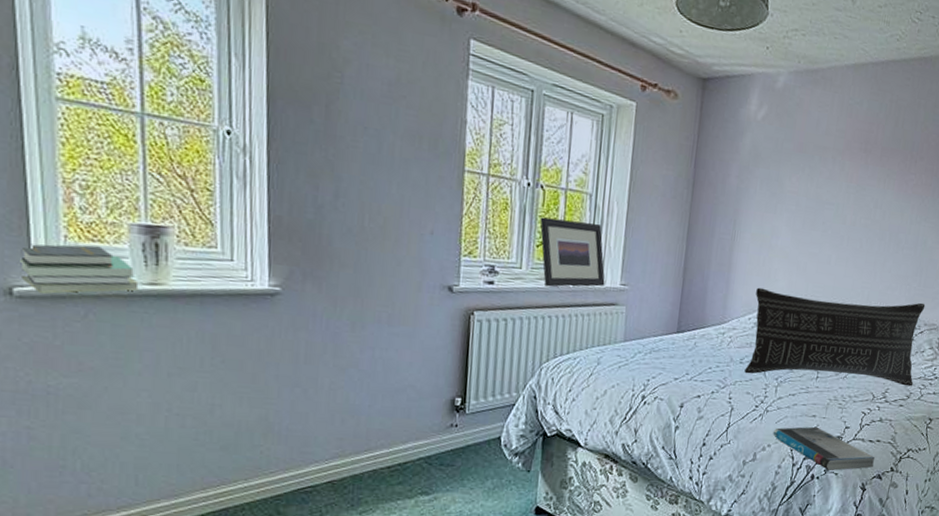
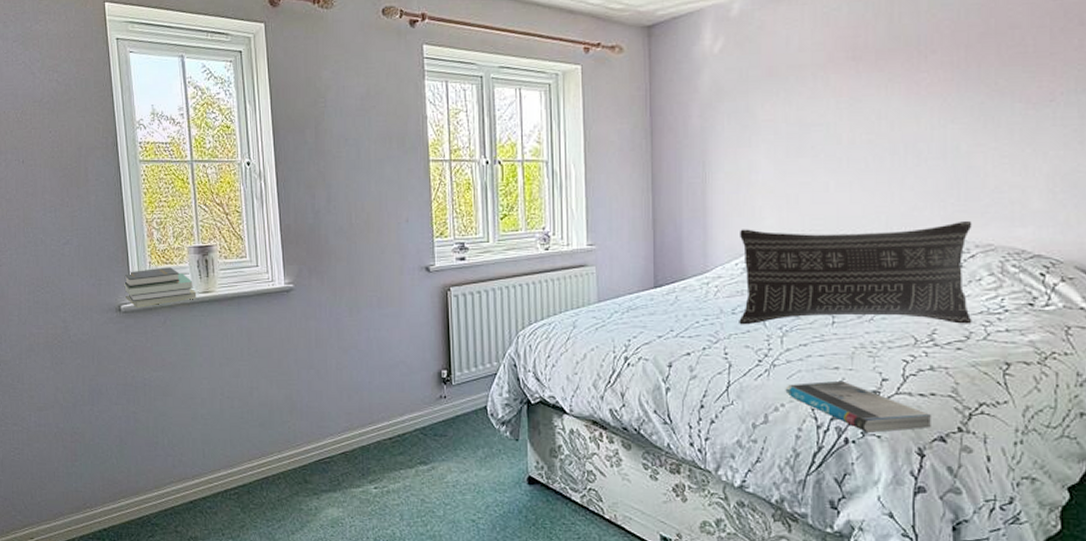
picture frame: present [539,217,605,287] -> none [501,189,571,256]

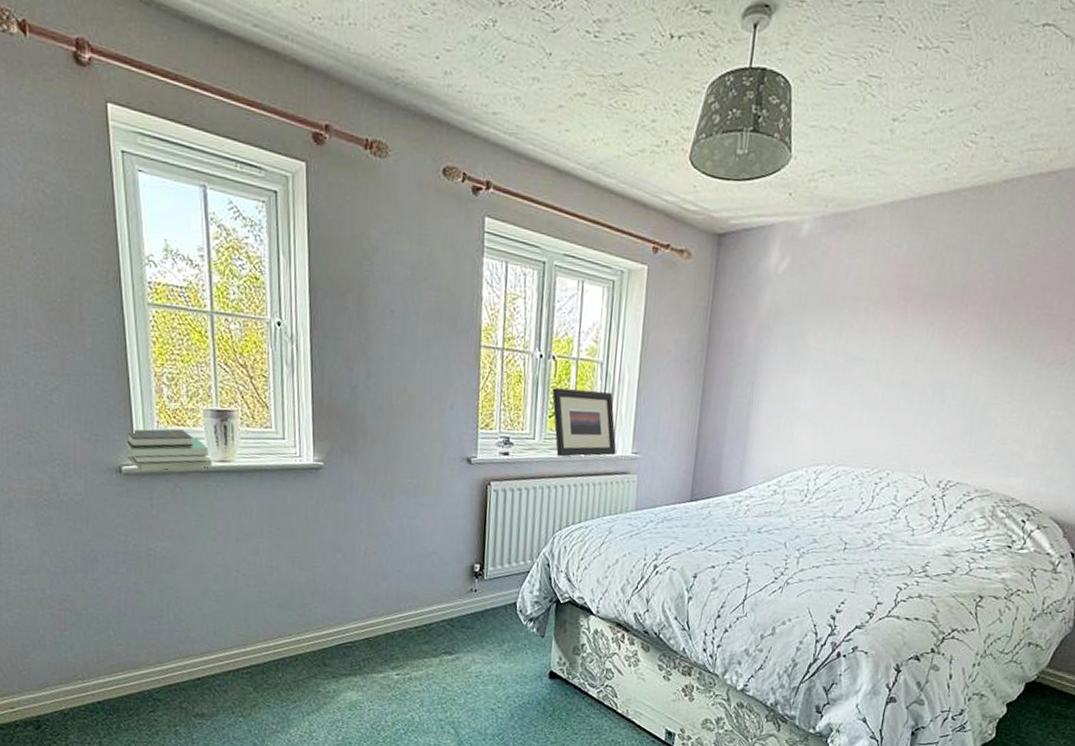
picture frame: none [501,189,571,256] -> present [552,387,617,457]
pillow: present [739,220,972,325] -> none [763,453,977,560]
book: present [785,380,931,433] -> none [794,601,912,649]

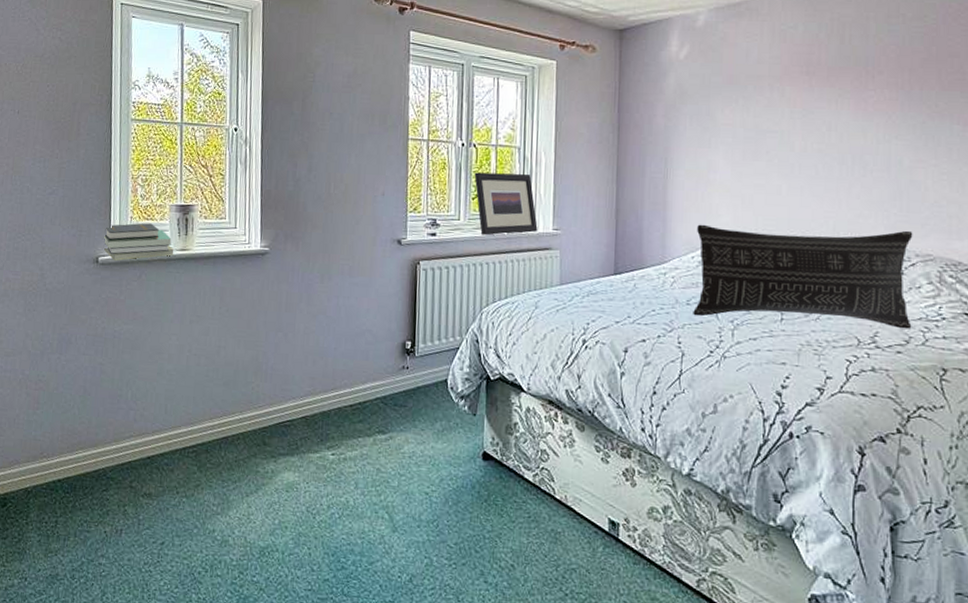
pillow: none [763,453,977,560] -> present [693,224,913,329]

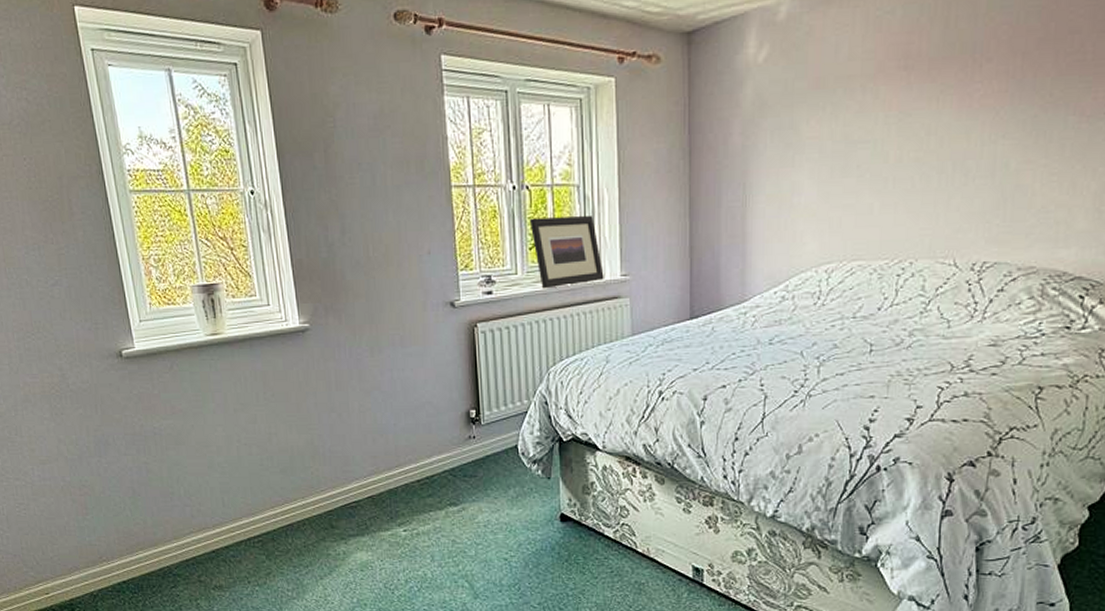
books: present [102,223,174,261] -> none [121,308,205,354]
pillow: present [693,224,913,329] -> none [776,242,1016,356]

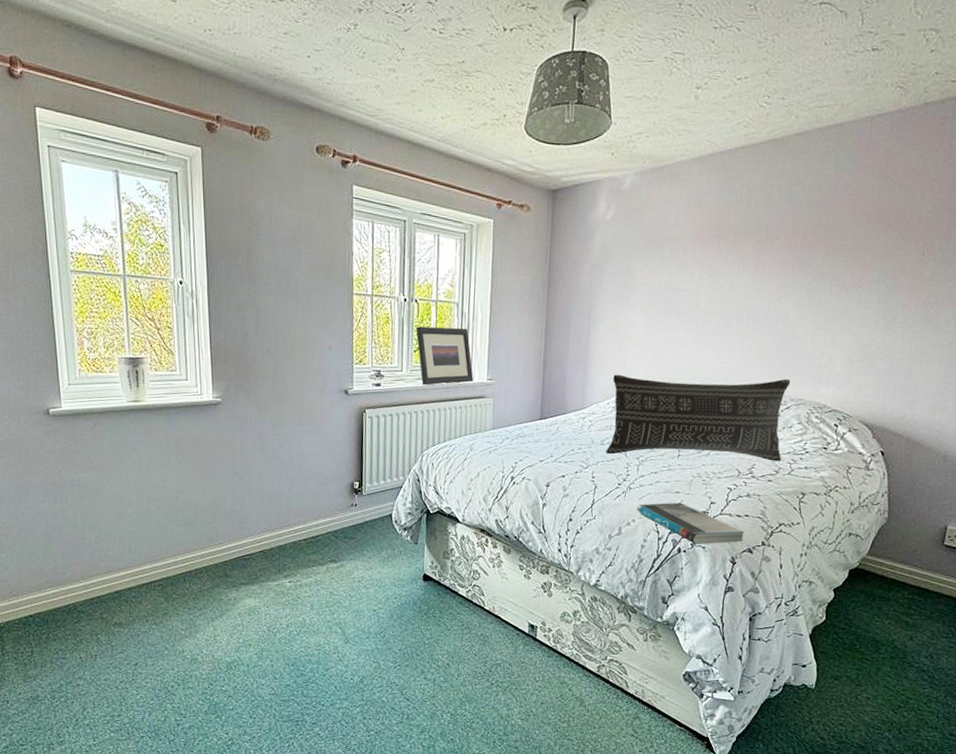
pillow: none [776,242,1016,356] -> present [606,374,791,462]
book: none [820,409,962,459] -> present [637,502,744,545]

